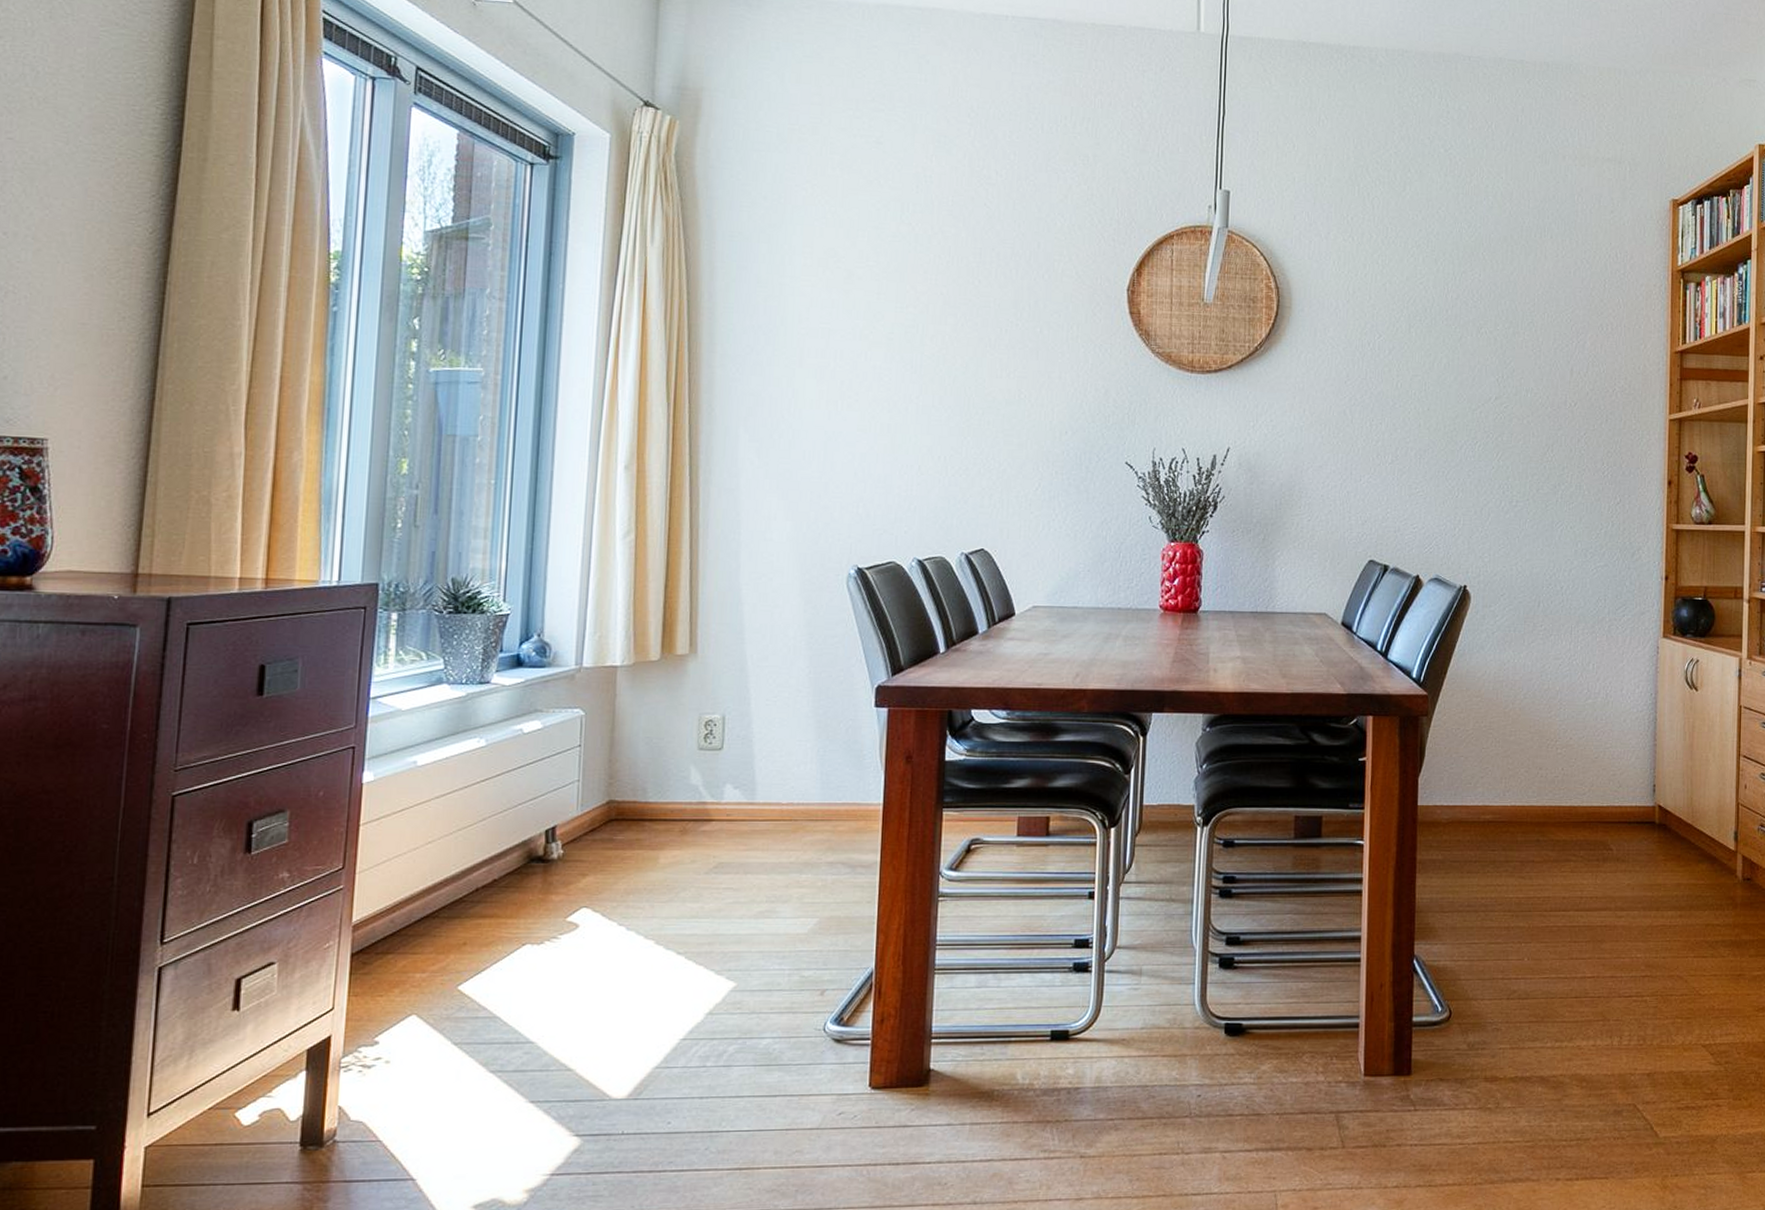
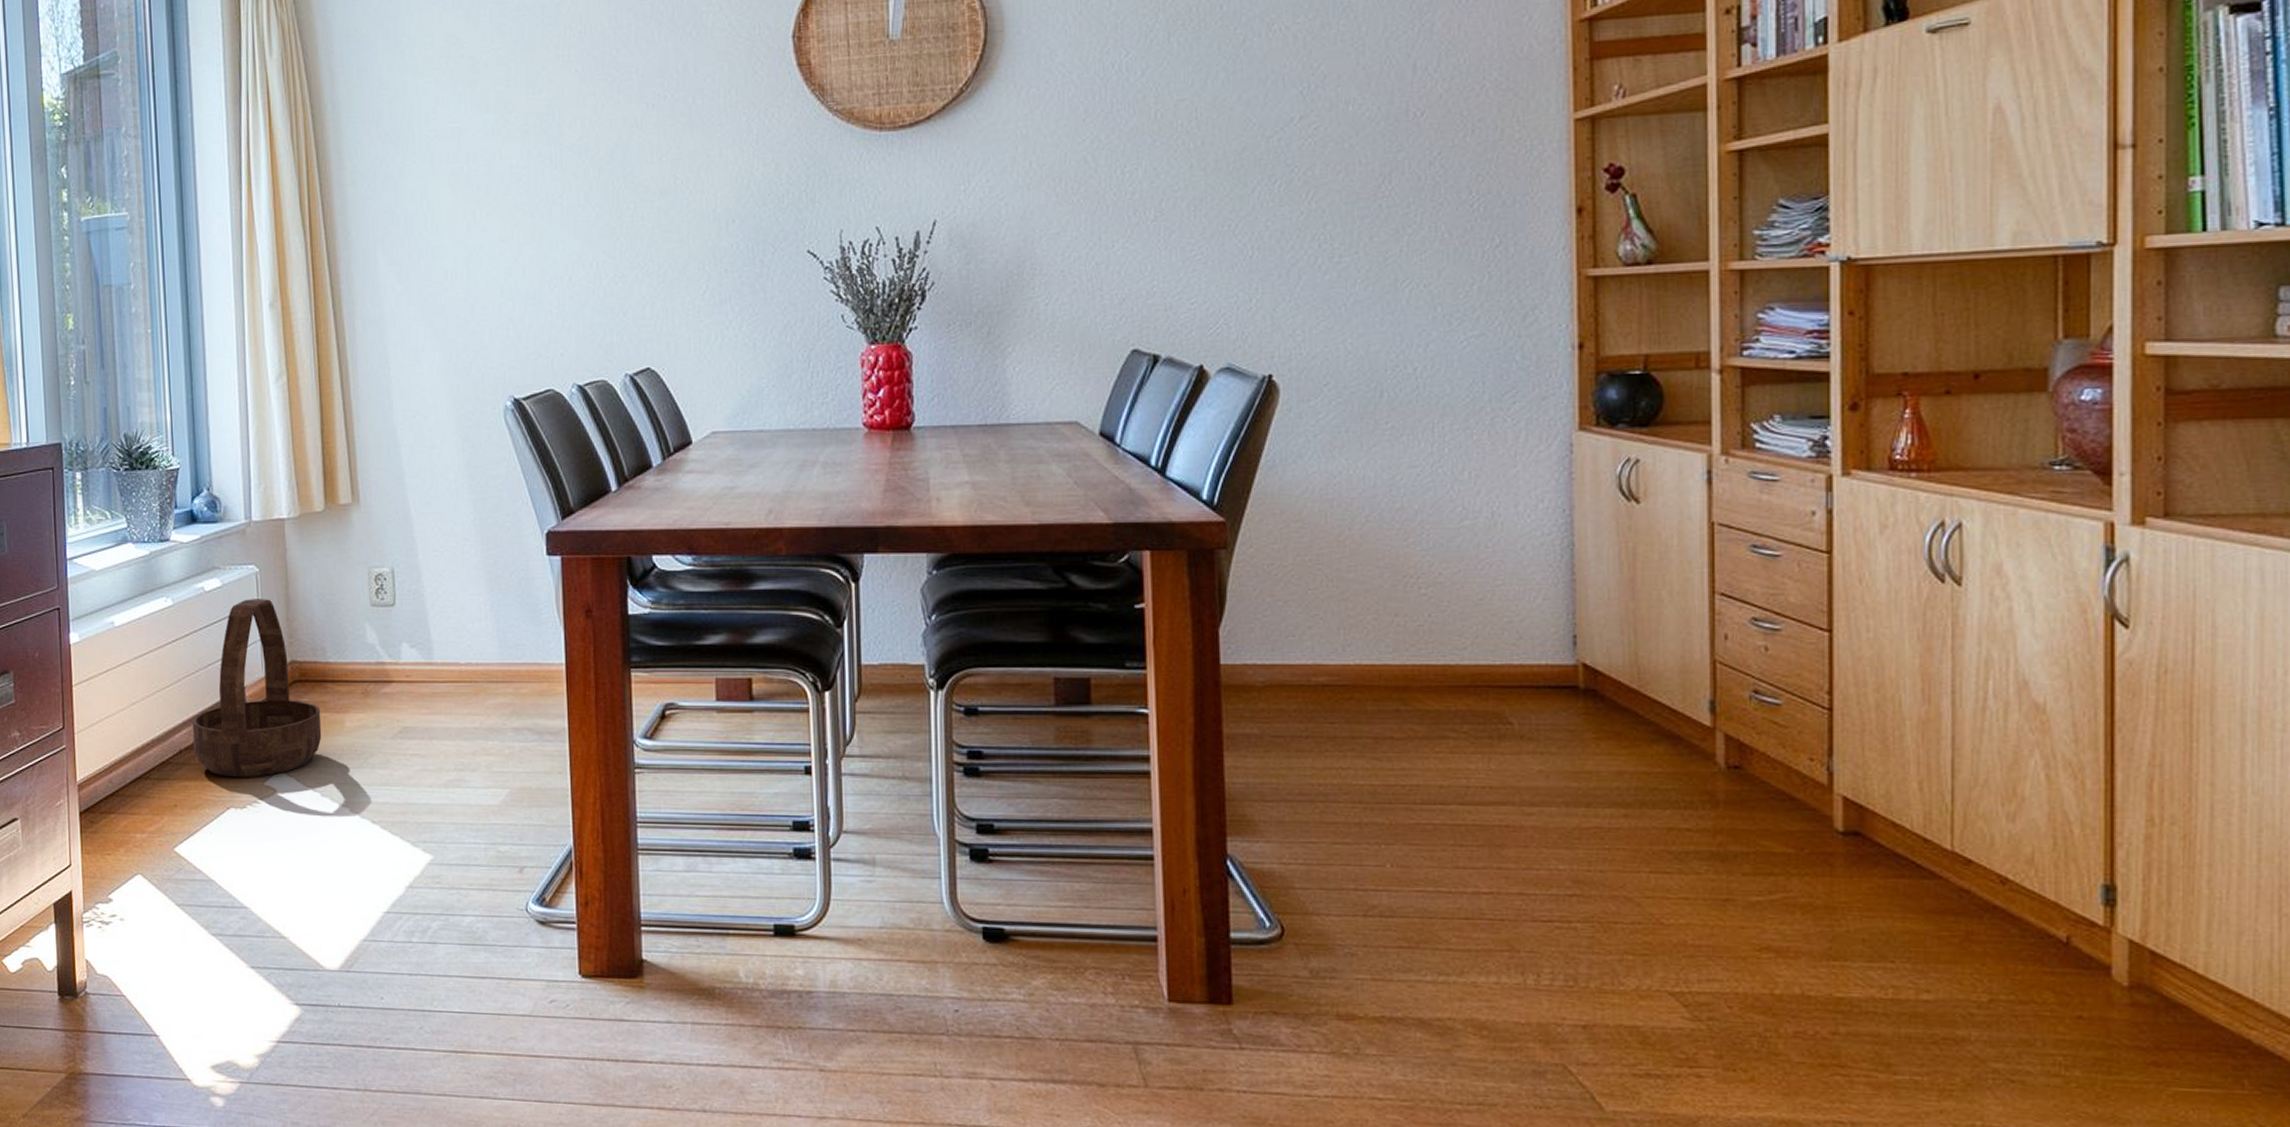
basket: none [492,741,635,914] -> present [193,599,322,778]

